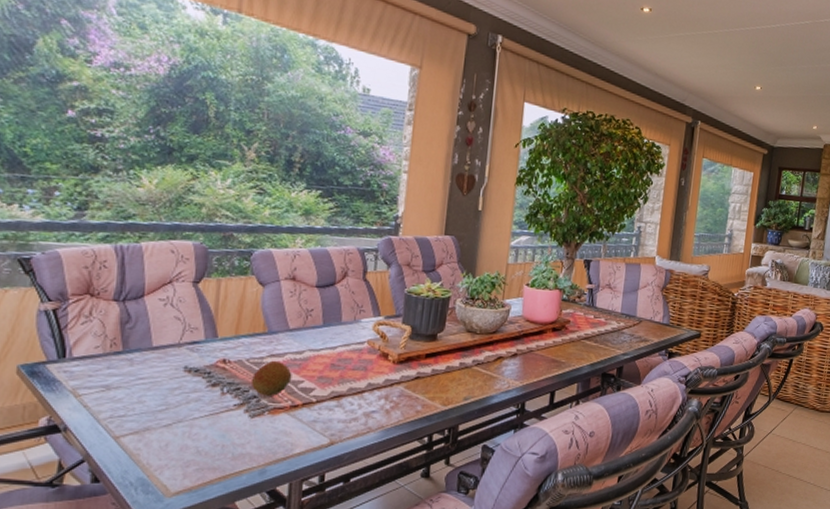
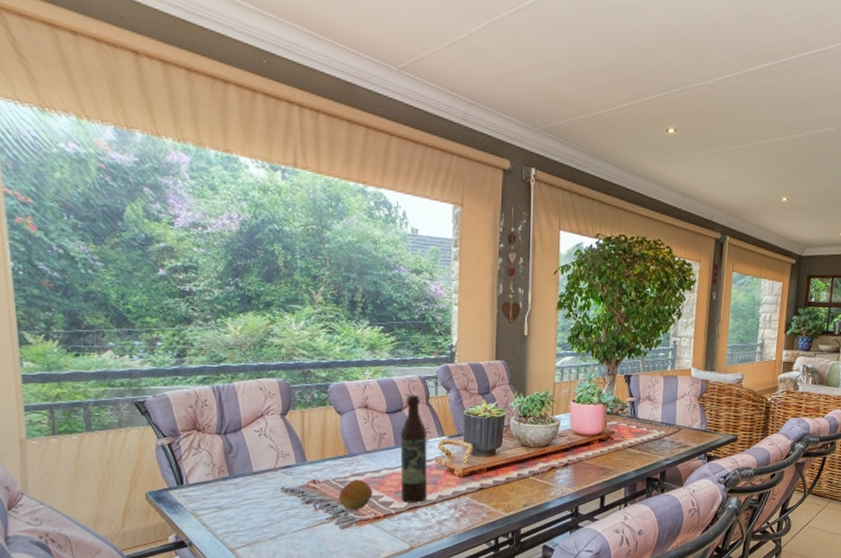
wine bottle: none [325,268,361,391] -> present [400,395,427,503]

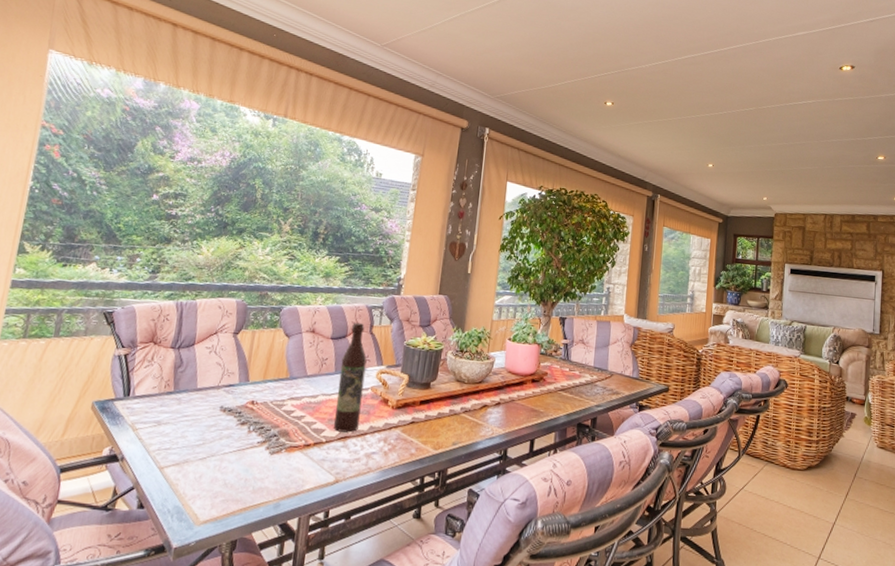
fruit: present [338,479,373,510] -> none [272,403,307,435]

